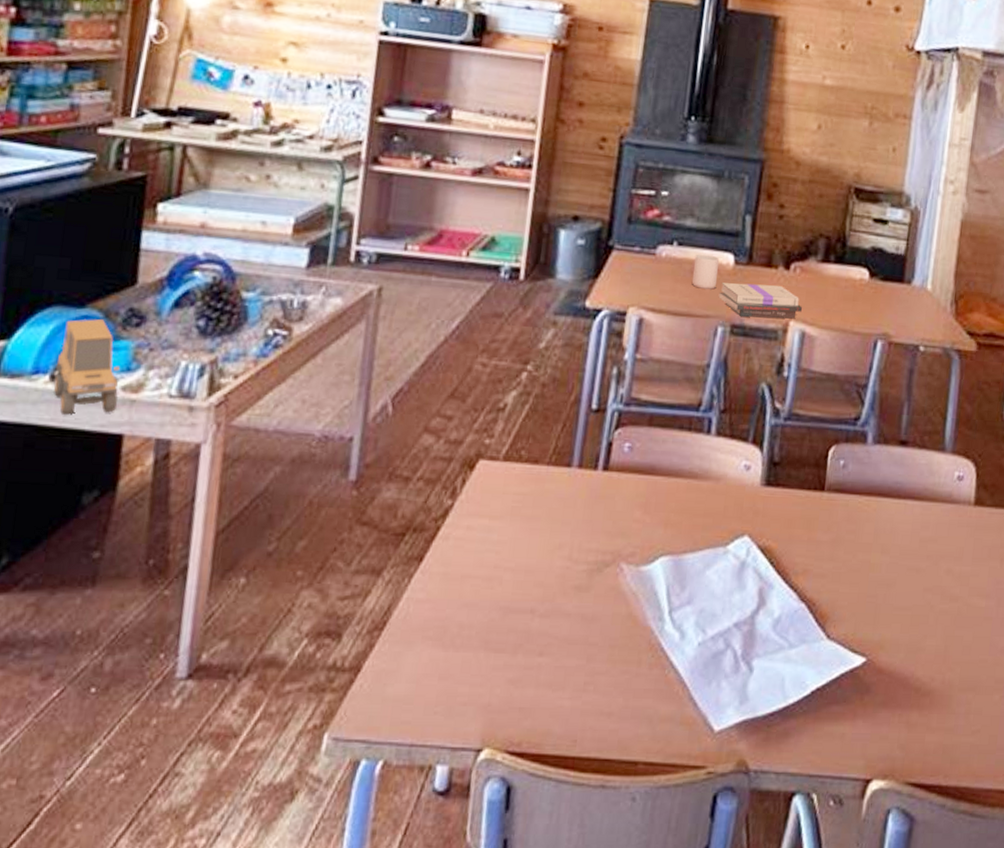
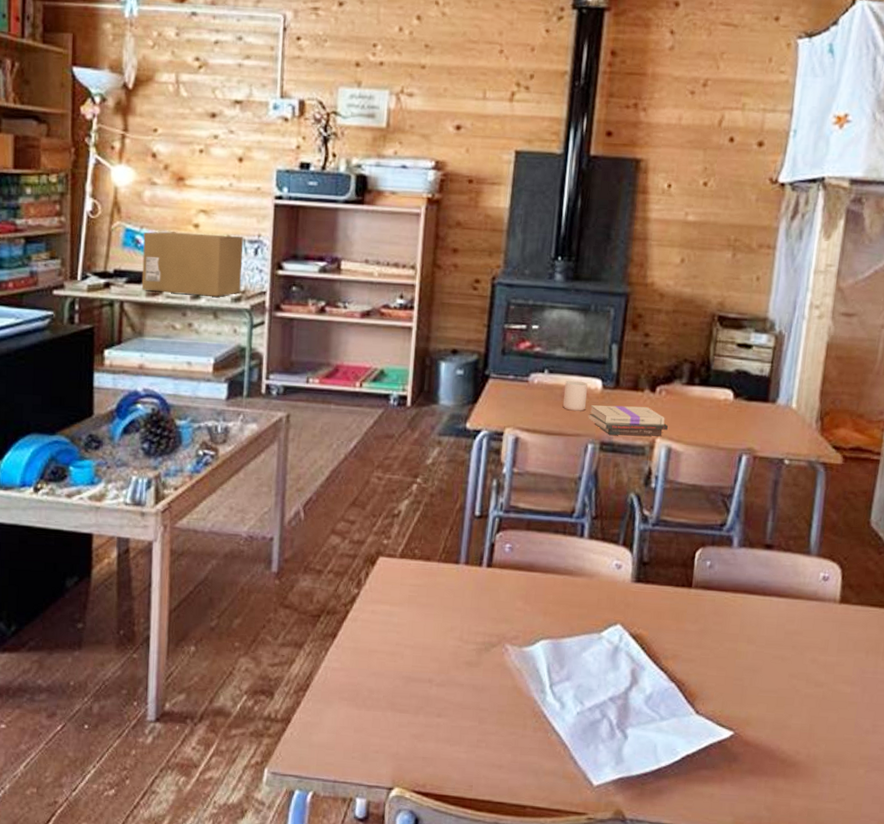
toy car: present [53,318,120,416] -> none [37,443,86,519]
box: none [211,64,340,145] -> present [141,231,244,297]

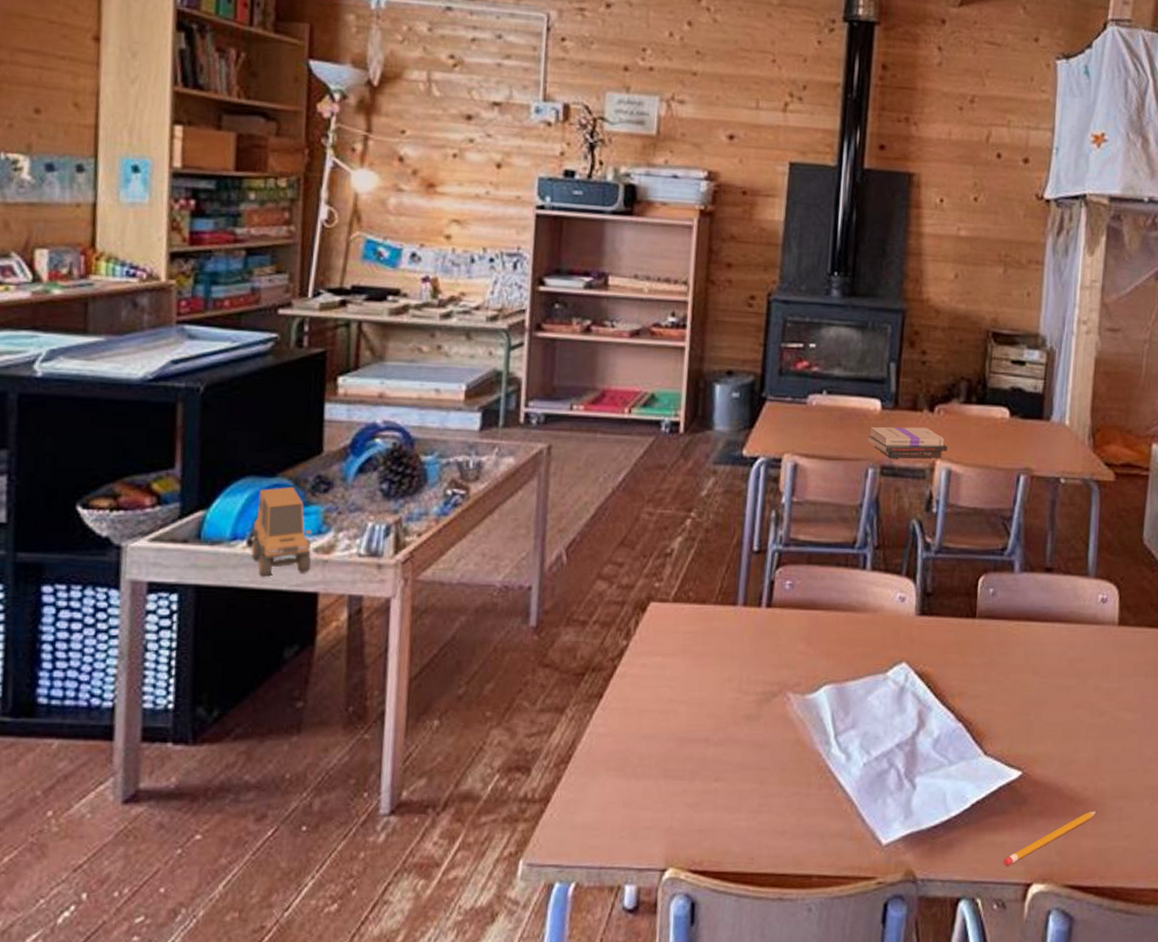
toy car: none [37,443,86,519] -> present [251,486,311,578]
box: present [141,231,244,297] -> none [383,243,502,316]
cup: present [562,380,589,412] -> none [842,401,868,435]
pencil: none [712,773,809,815] -> present [1003,811,1097,866]

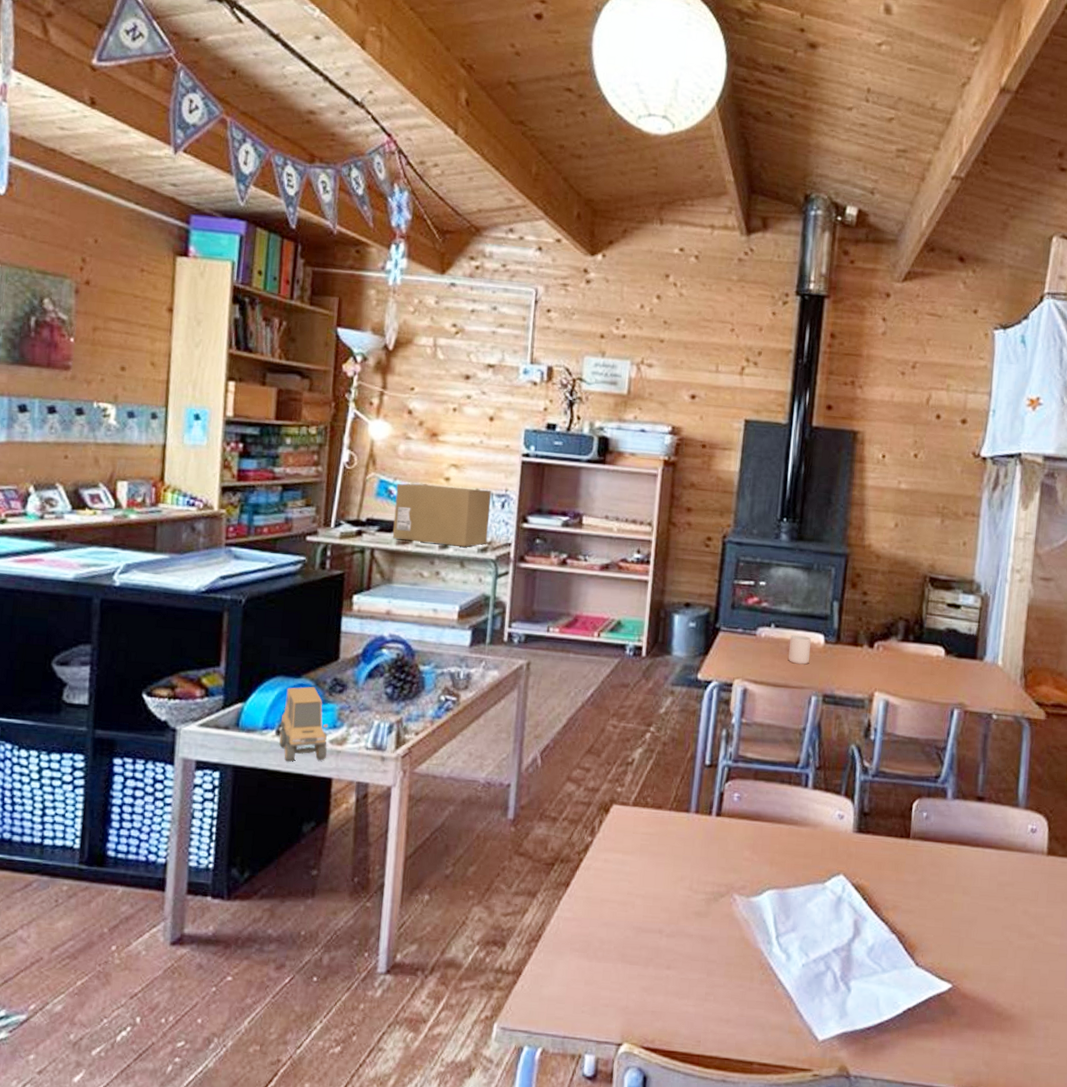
box: none [383,243,502,316] -> present [392,483,492,547]
cup: none [842,401,868,435] -> present [788,634,812,666]
books: present [867,426,947,459] -> none [811,659,885,690]
pencil: present [1003,811,1097,866] -> none [932,1027,1024,1071]

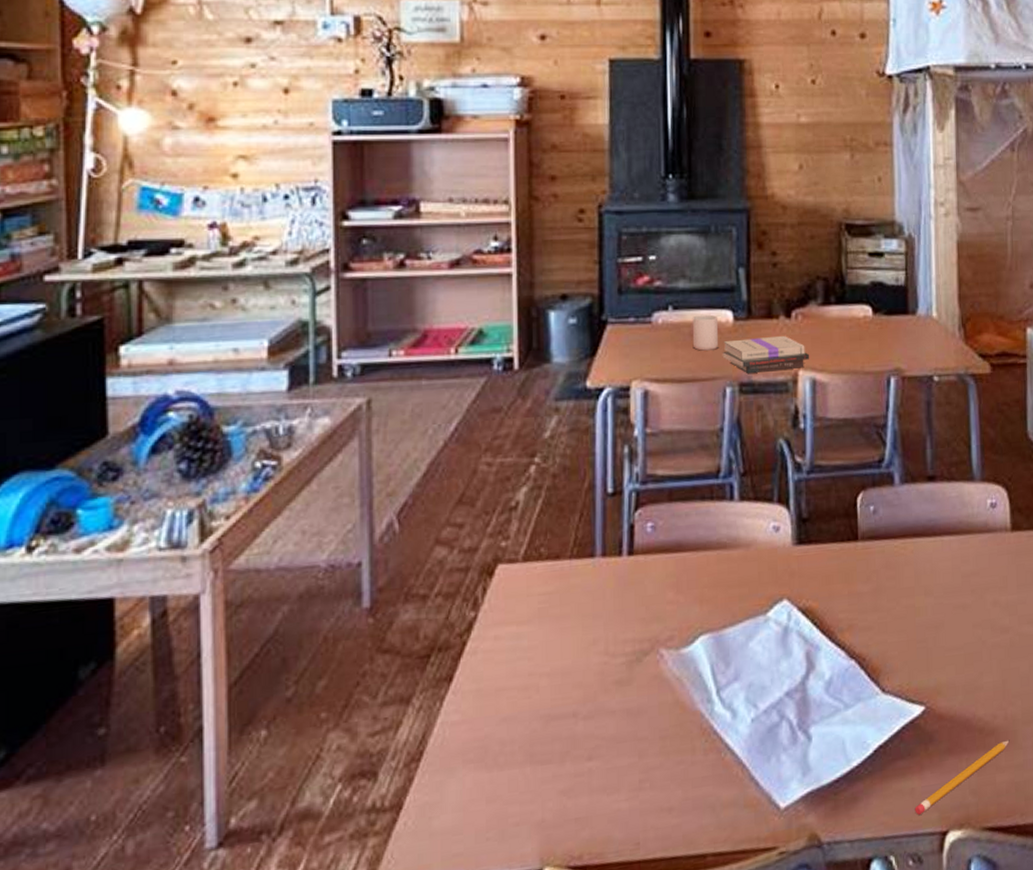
toy car: present [279,686,328,763] -> none [31,477,102,588]
box: present [392,483,492,547] -> none [166,183,298,264]
books: none [811,659,885,690] -> present [722,335,809,373]
pencil: none [932,1027,1024,1071] -> present [915,740,1010,815]

